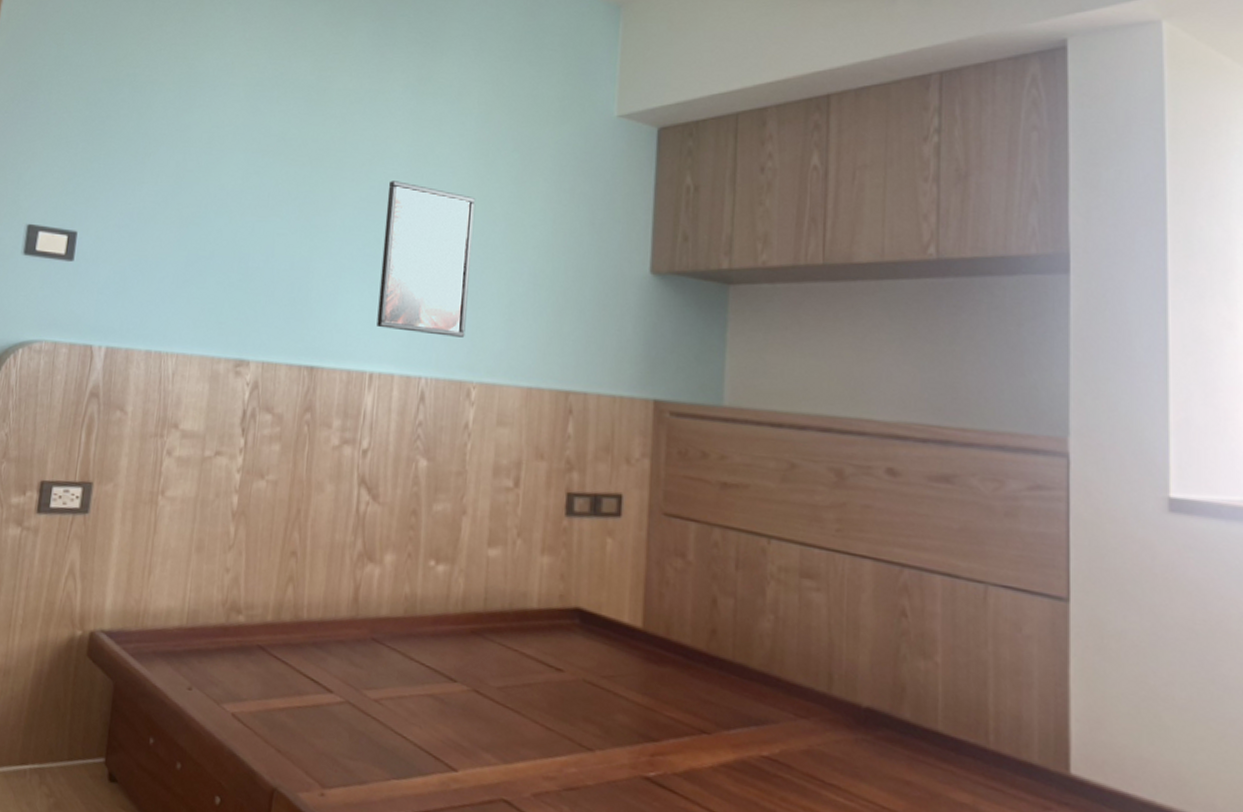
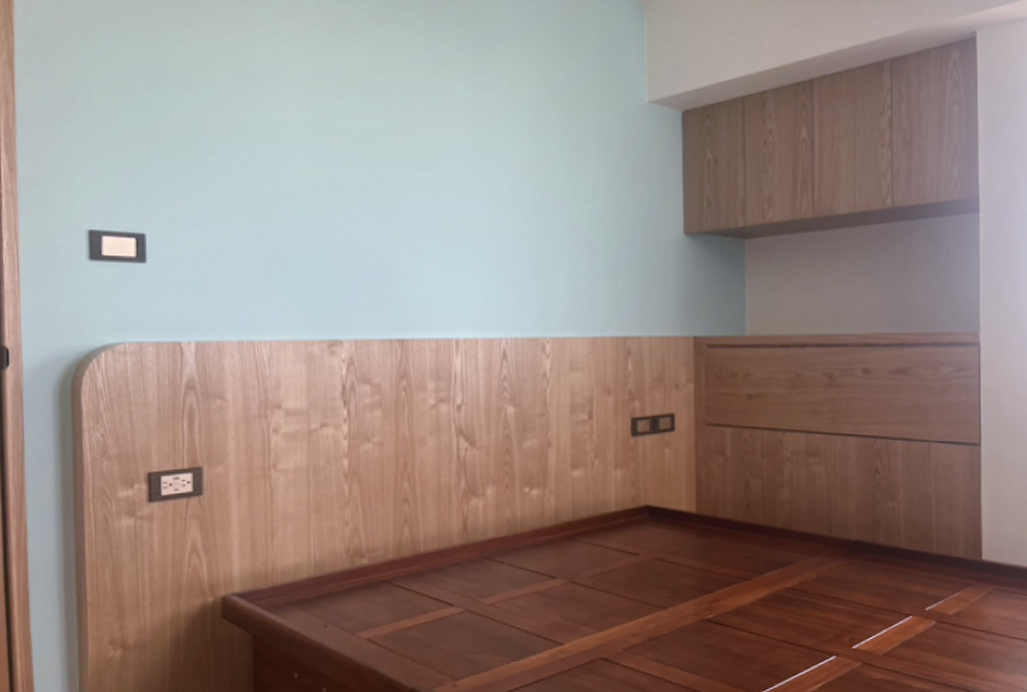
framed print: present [377,181,476,338] -> none [454,167,536,302]

